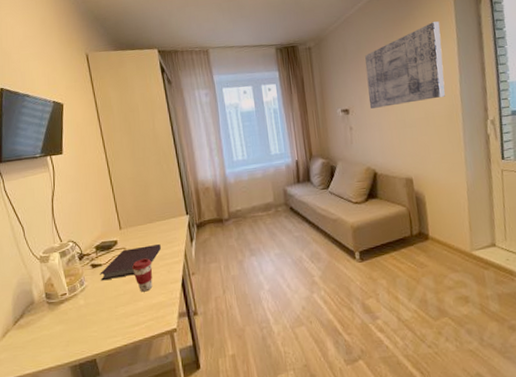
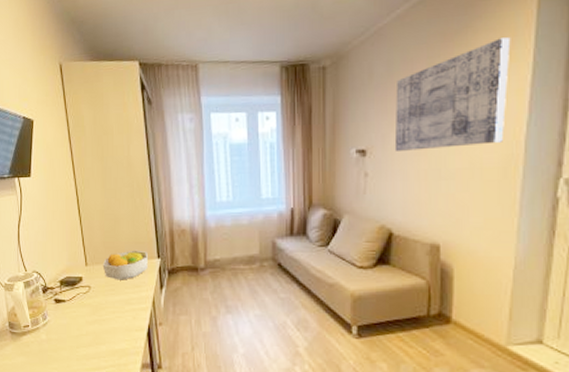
notebook: present [100,244,161,281] -> none [63,287,127,318]
coffee cup: present [131,258,153,292] -> none [95,300,117,336]
fruit bowl: none [136,209,178,239] -> present [102,250,148,280]

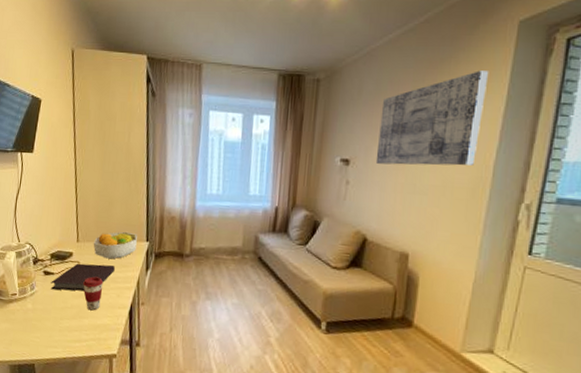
notebook: none [63,287,127,318] -> present [51,263,115,291]
coffee cup: none [95,300,117,336] -> present [82,276,104,311]

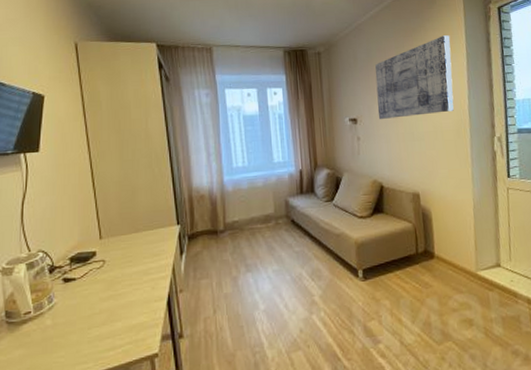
notebook: present [51,263,115,291] -> none [73,257,146,298]
coffee cup: present [82,276,104,311] -> none [110,272,135,311]
fruit bowl: present [93,231,137,259] -> none [118,218,167,251]

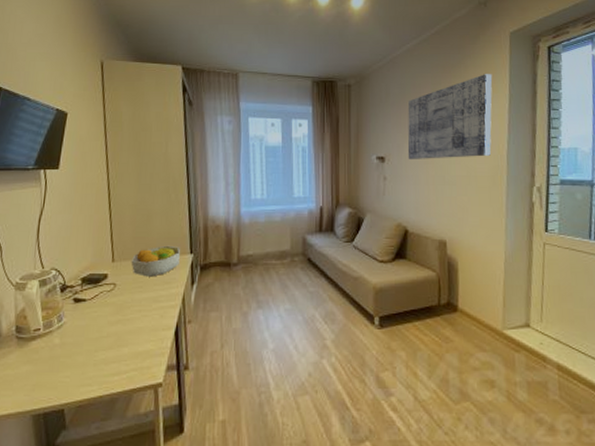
fruit bowl: none [118,218,167,251] -> present [131,245,180,277]

